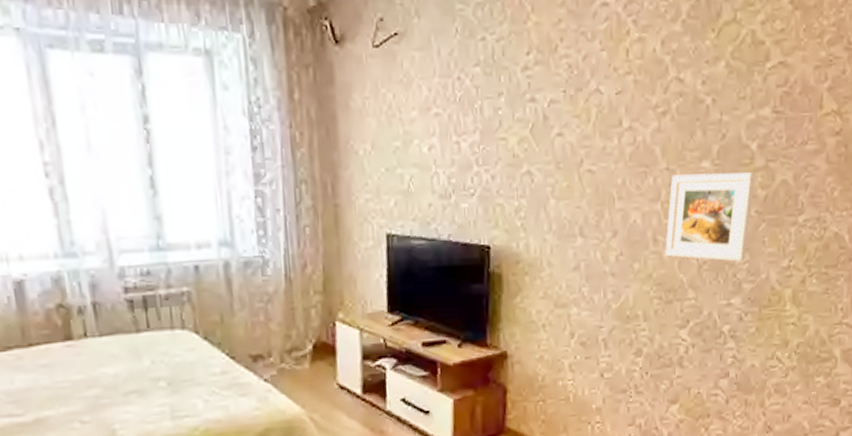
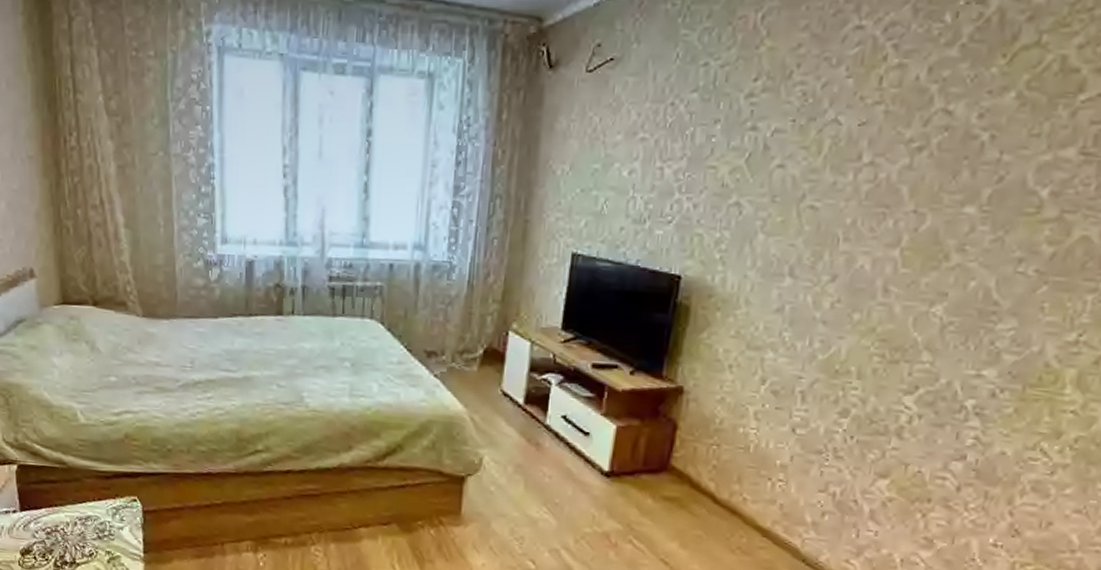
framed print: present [665,172,756,262] -> none [897,219,1042,328]

